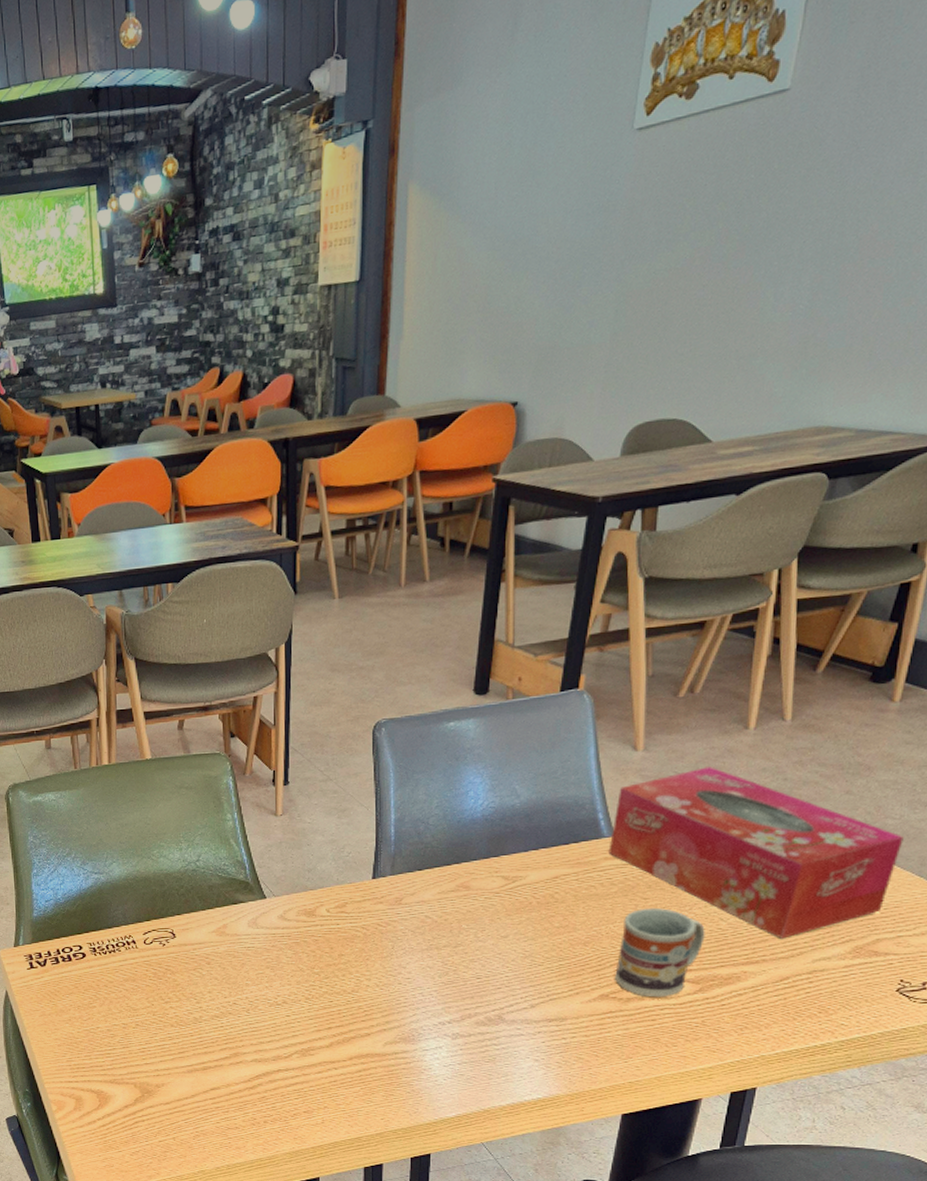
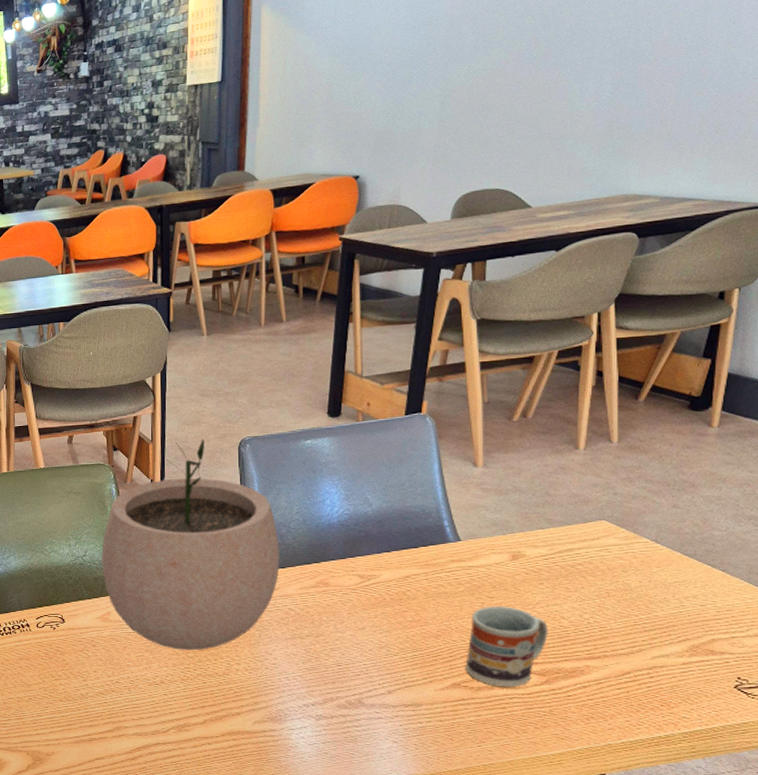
plant pot: none [217,722,416,966] -> present [101,439,280,651]
tissue box: present [608,767,904,939] -> none [455,482,731,637]

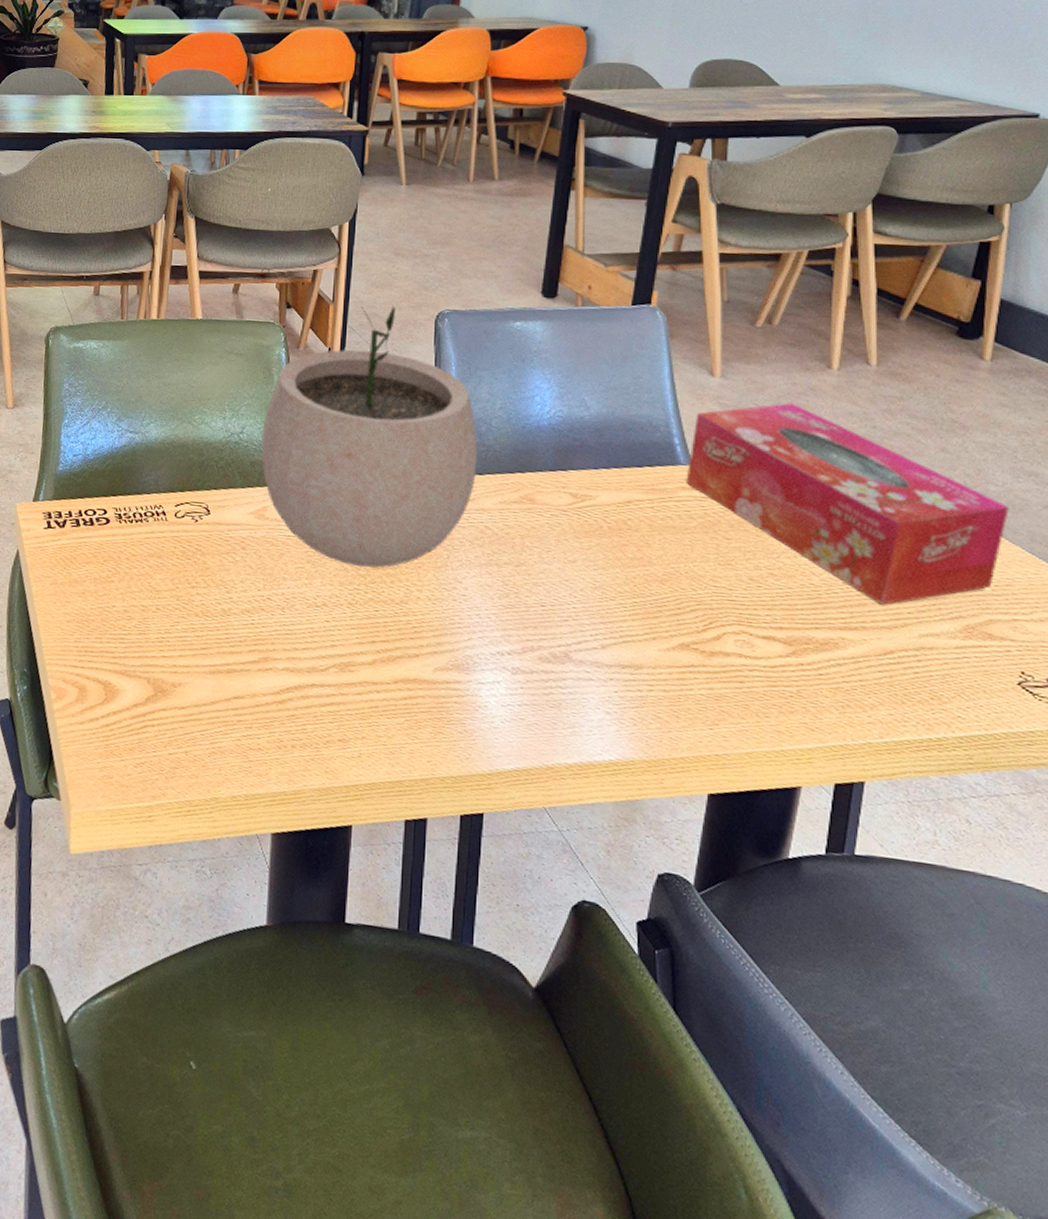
tissue box: none [455,482,731,637] -> present [686,403,1009,605]
cup: present [466,606,548,687] -> none [696,549,796,656]

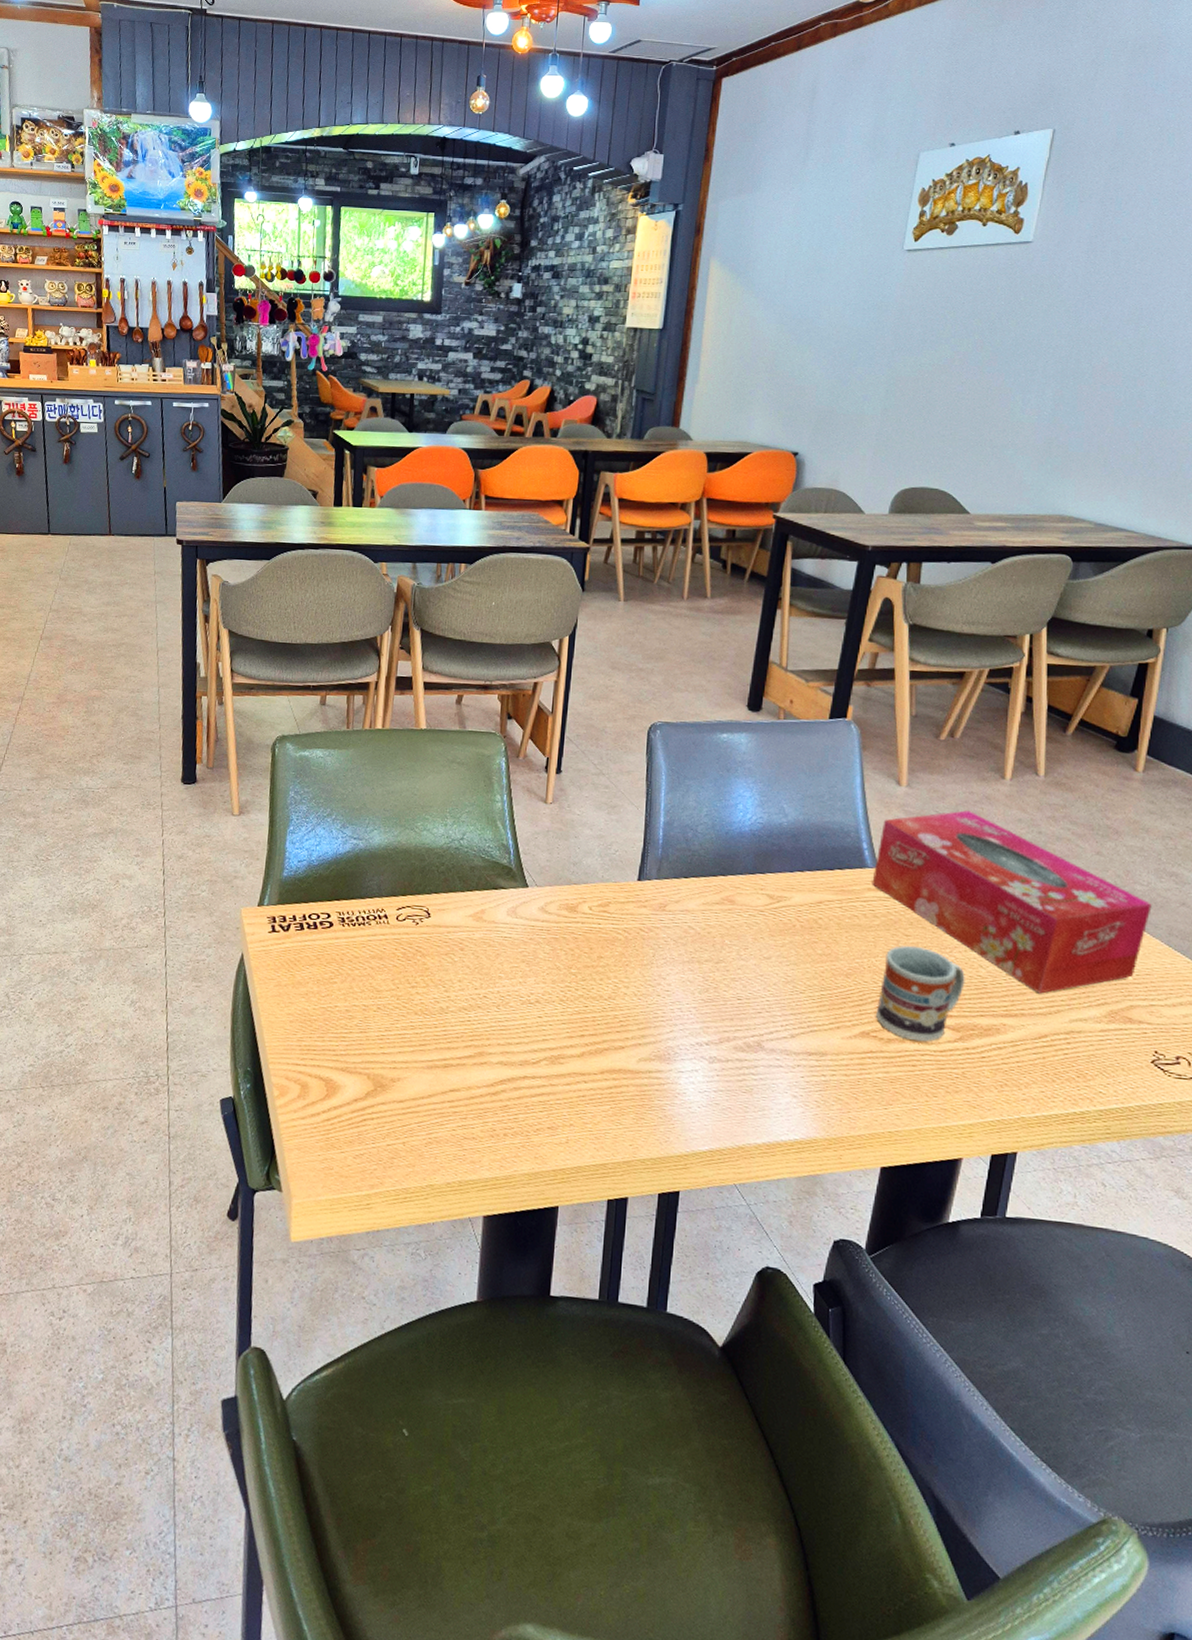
plant pot: present [261,306,477,568] -> none [480,717,684,966]
cup: none [696,549,796,656] -> present [876,945,965,1042]

